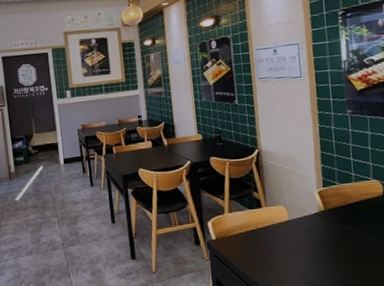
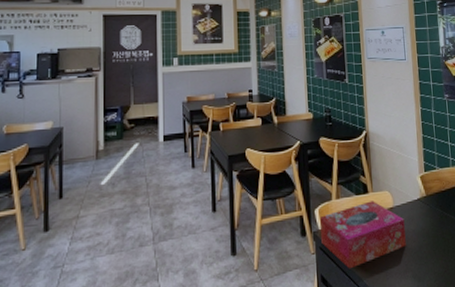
tissue box: none [213,214,303,275] -> present [320,201,406,269]

